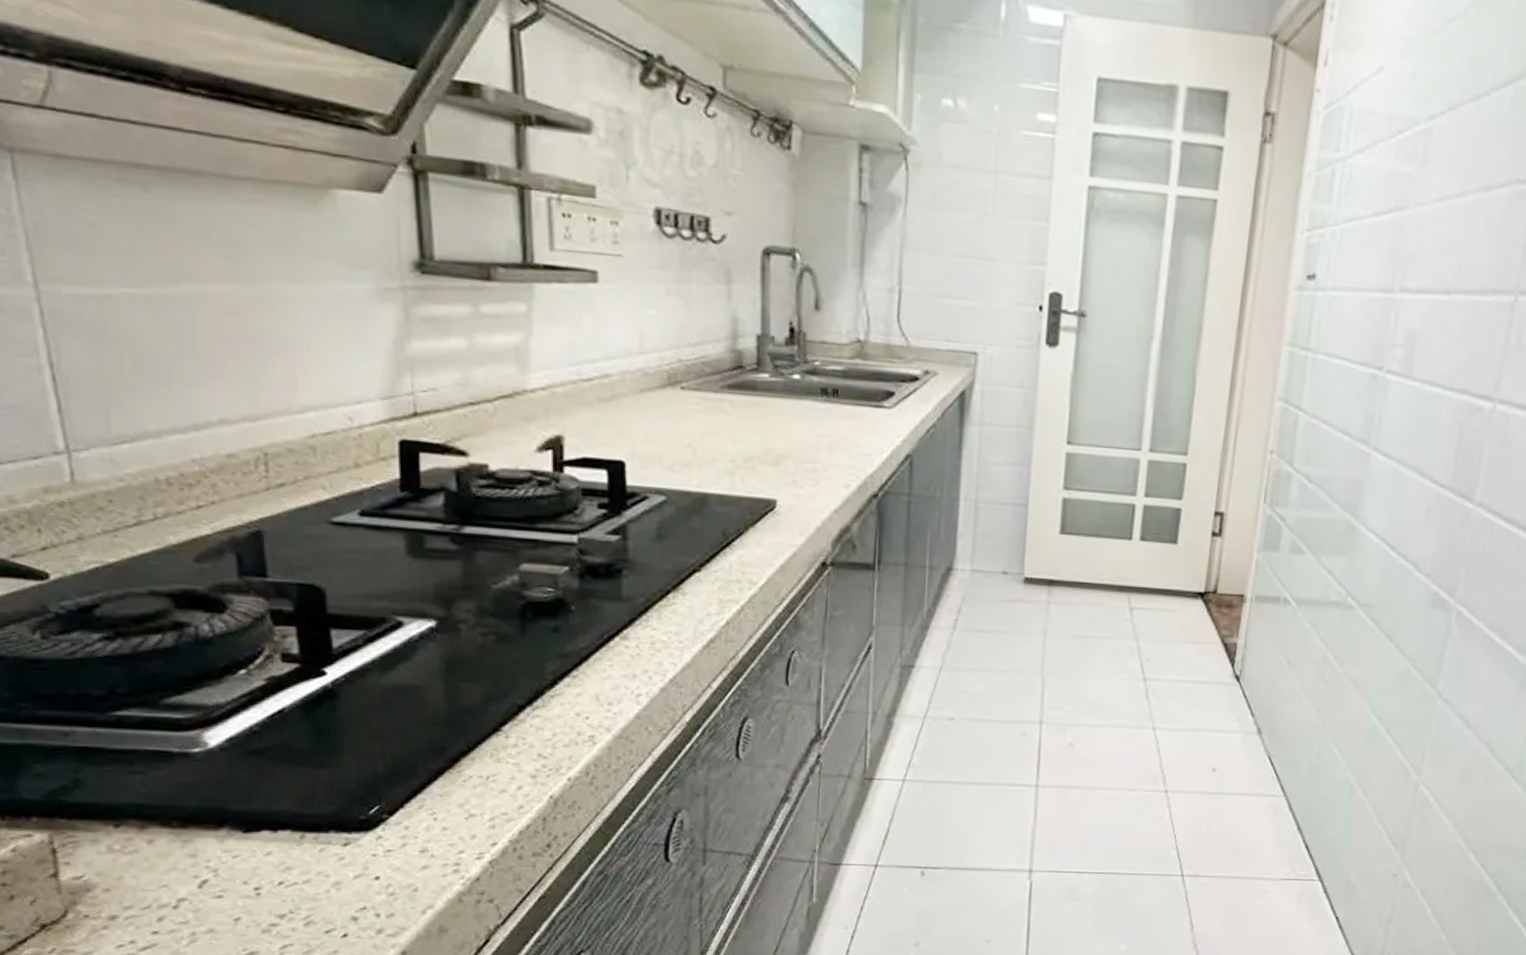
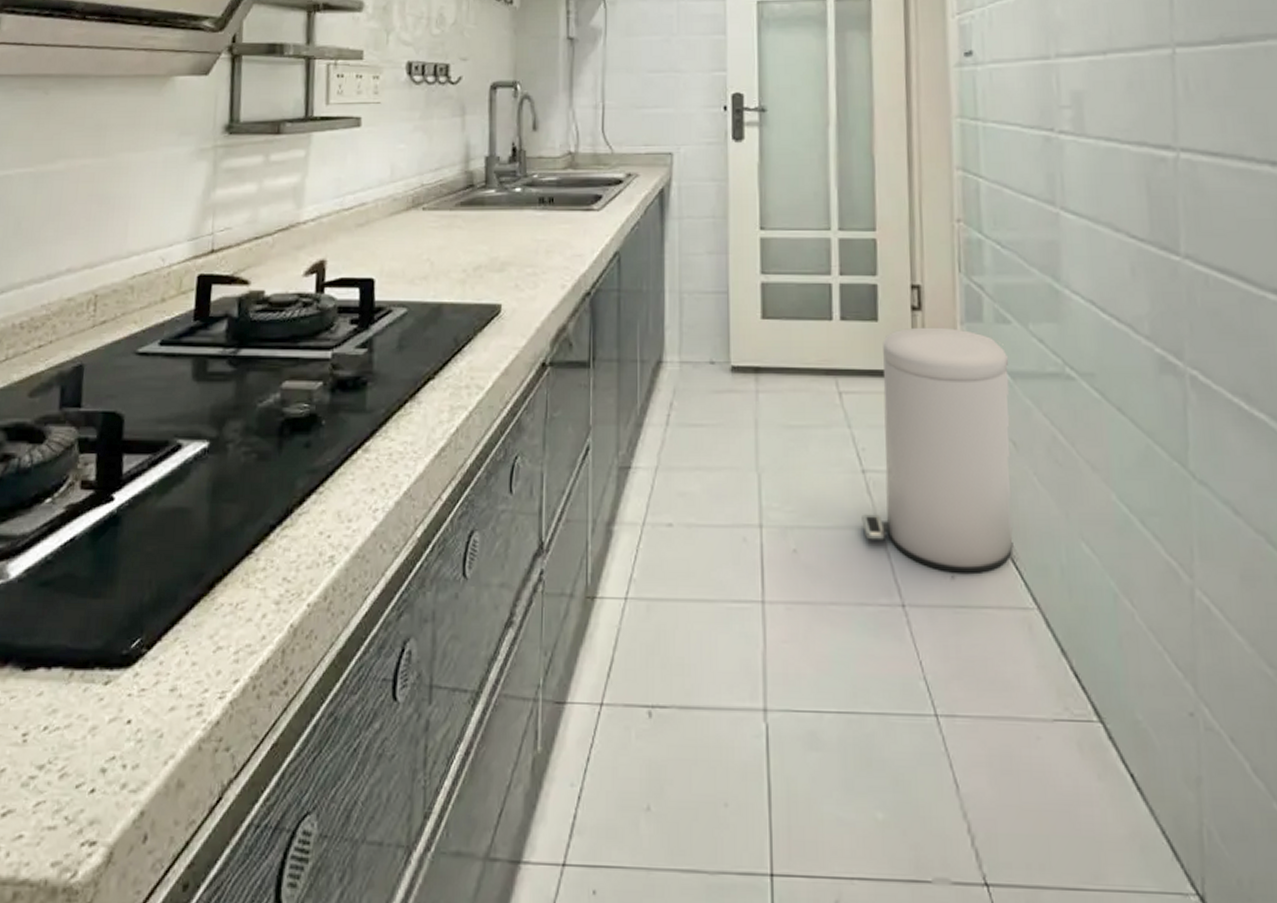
pedal bin: none [1137,552,1298,767] -> present [861,327,1014,573]

